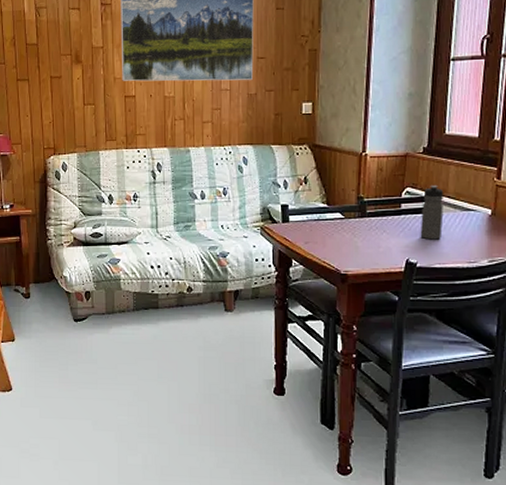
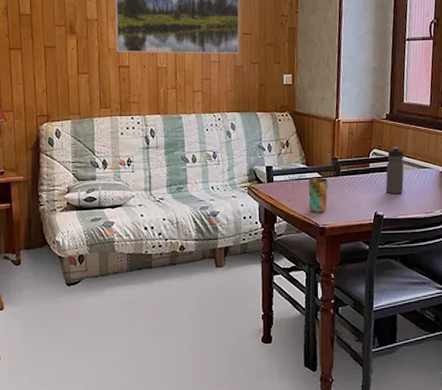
cup: none [328,219,353,258] -> present [308,178,329,213]

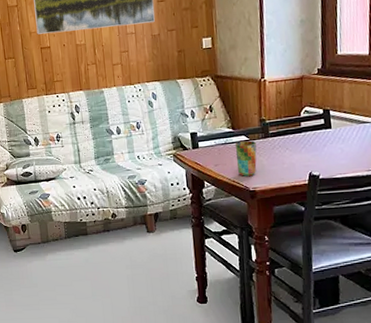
water bottle: present [385,146,404,194] -> none [320,102,341,153]

